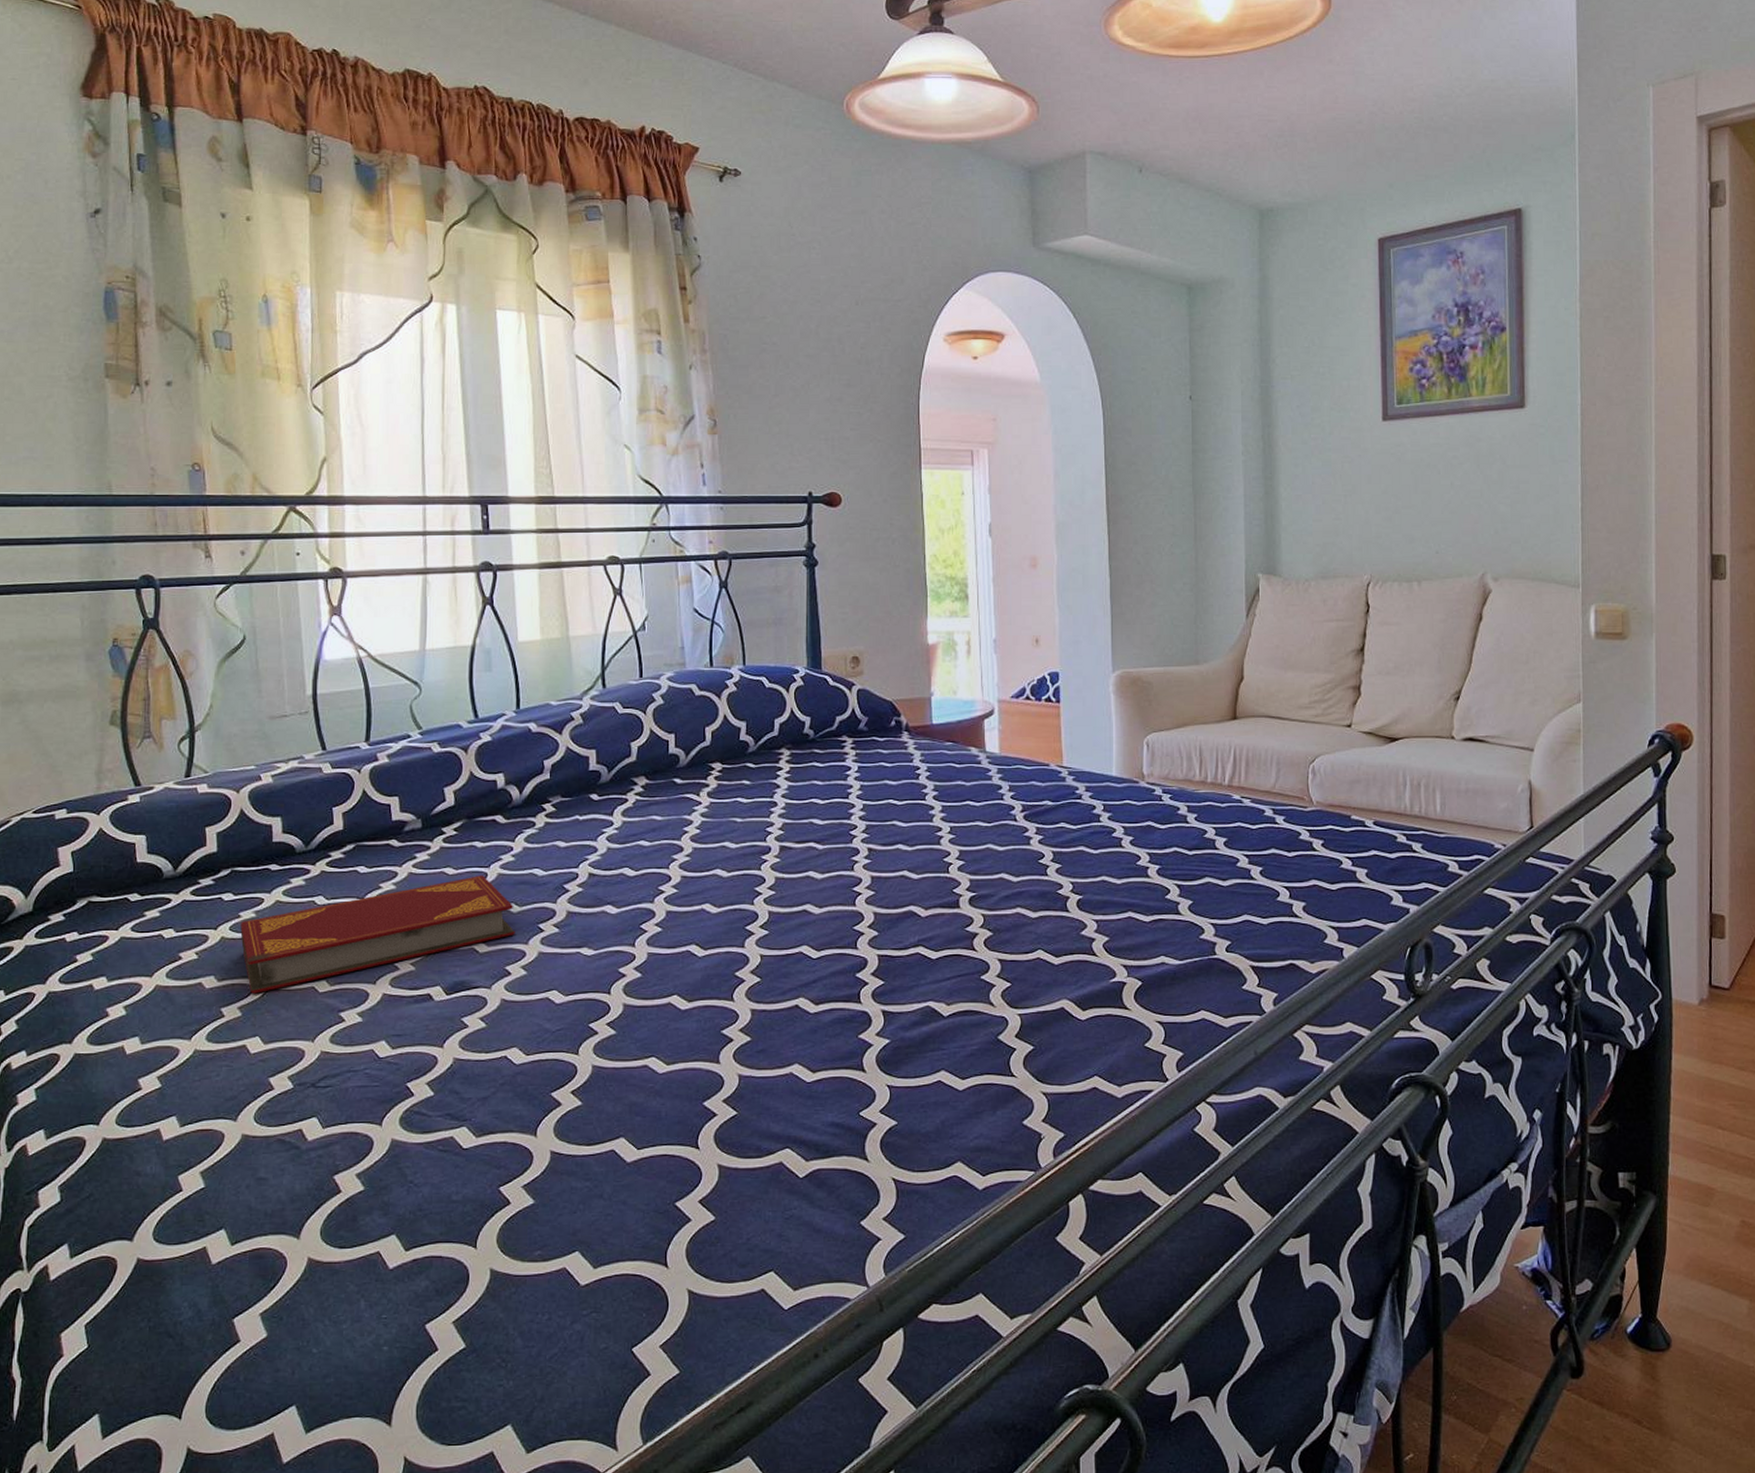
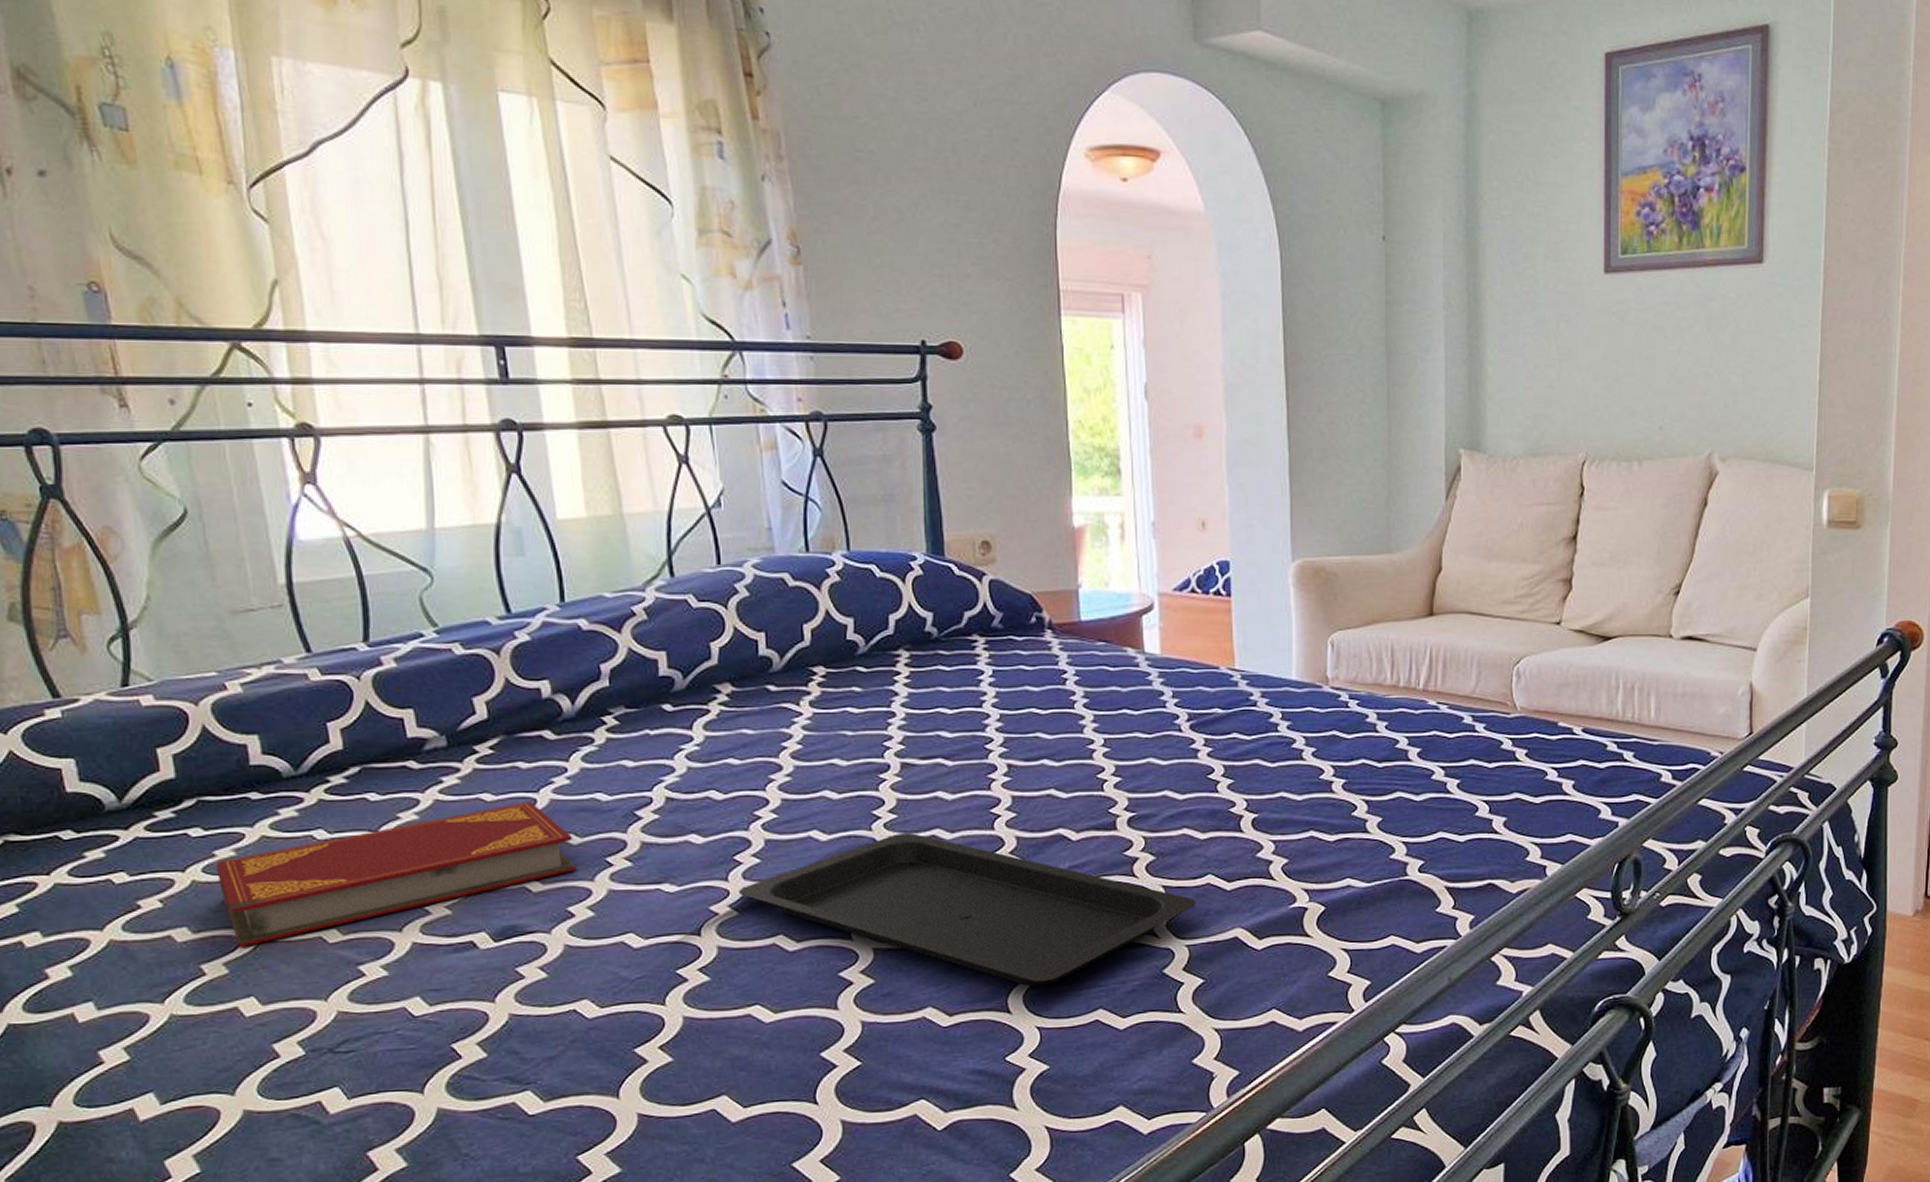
serving tray: none [643,907,1027,1047] -> present [739,832,1196,986]

